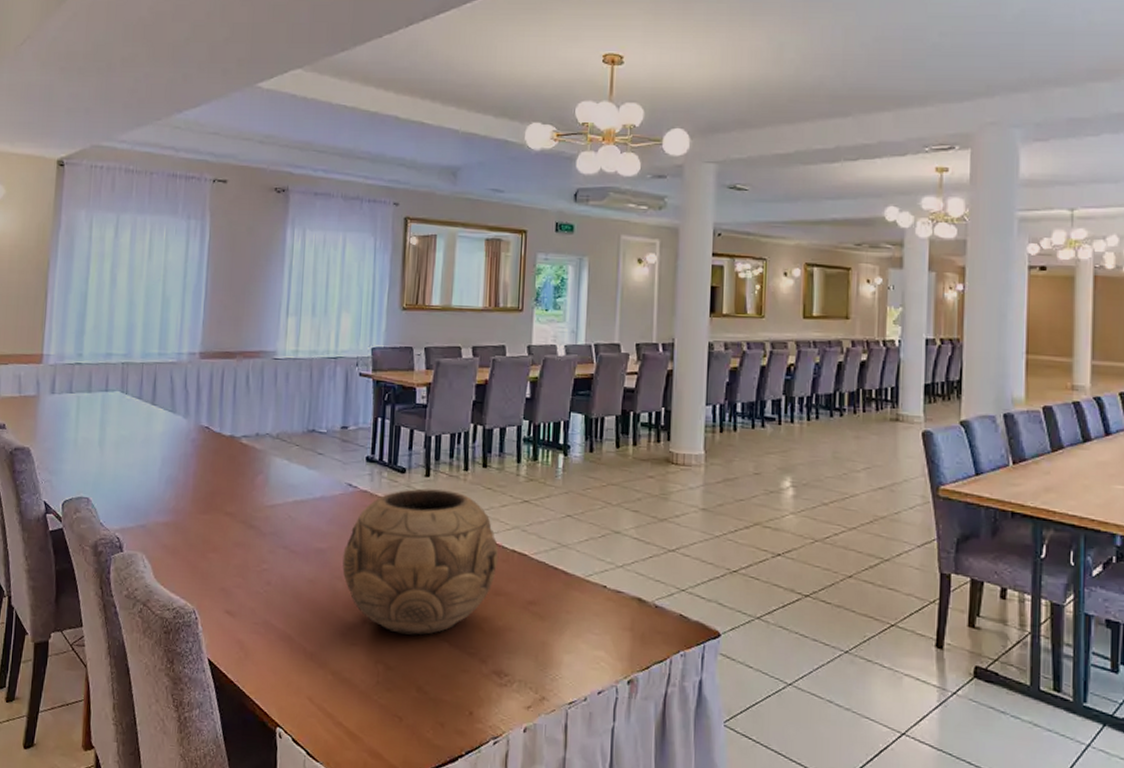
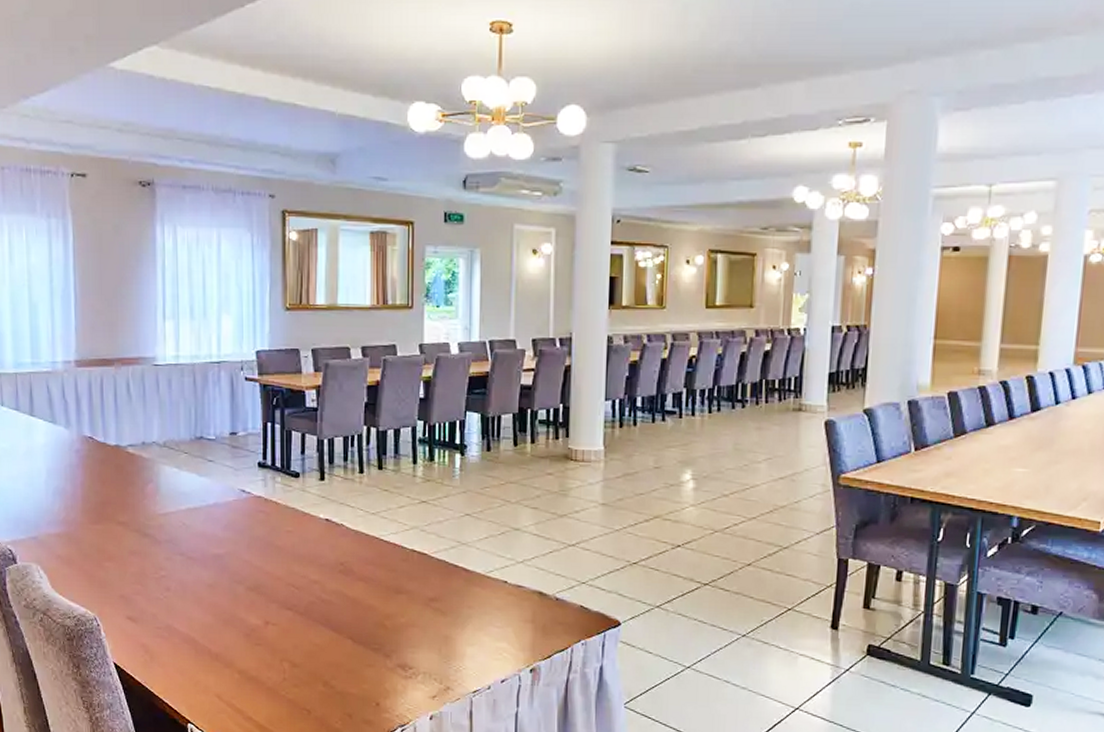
decorative bowl: present [342,488,499,635] -> none [241,492,398,634]

